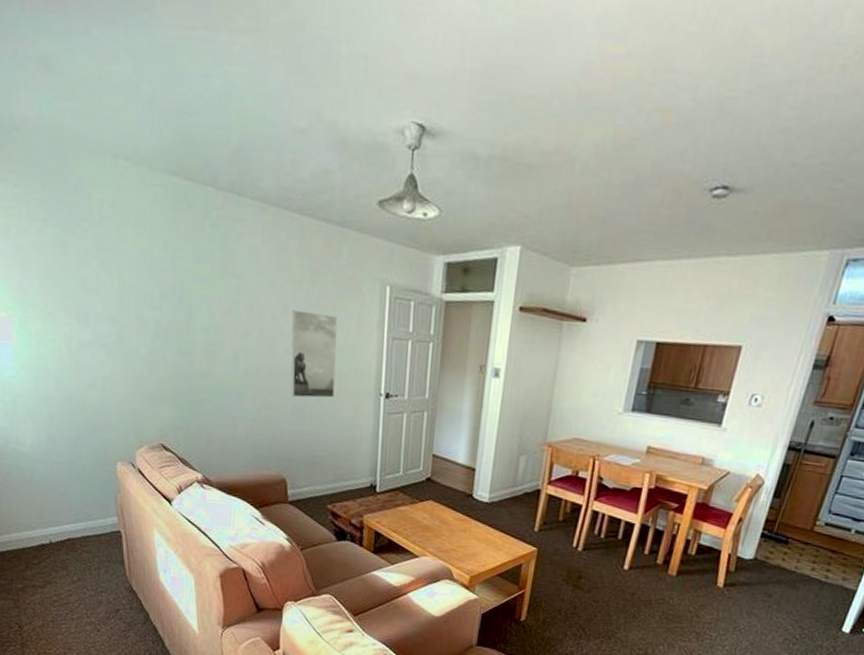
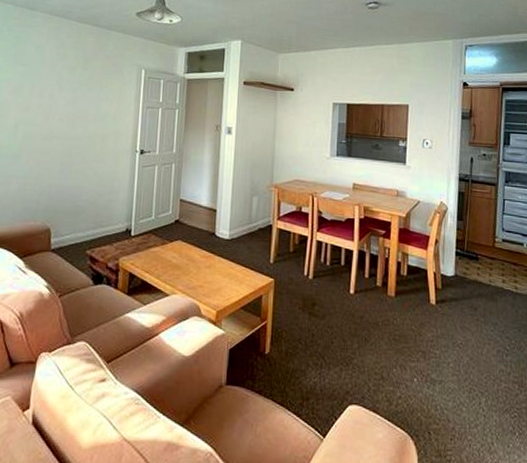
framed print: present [290,310,337,398] -> none [60,88,103,157]

